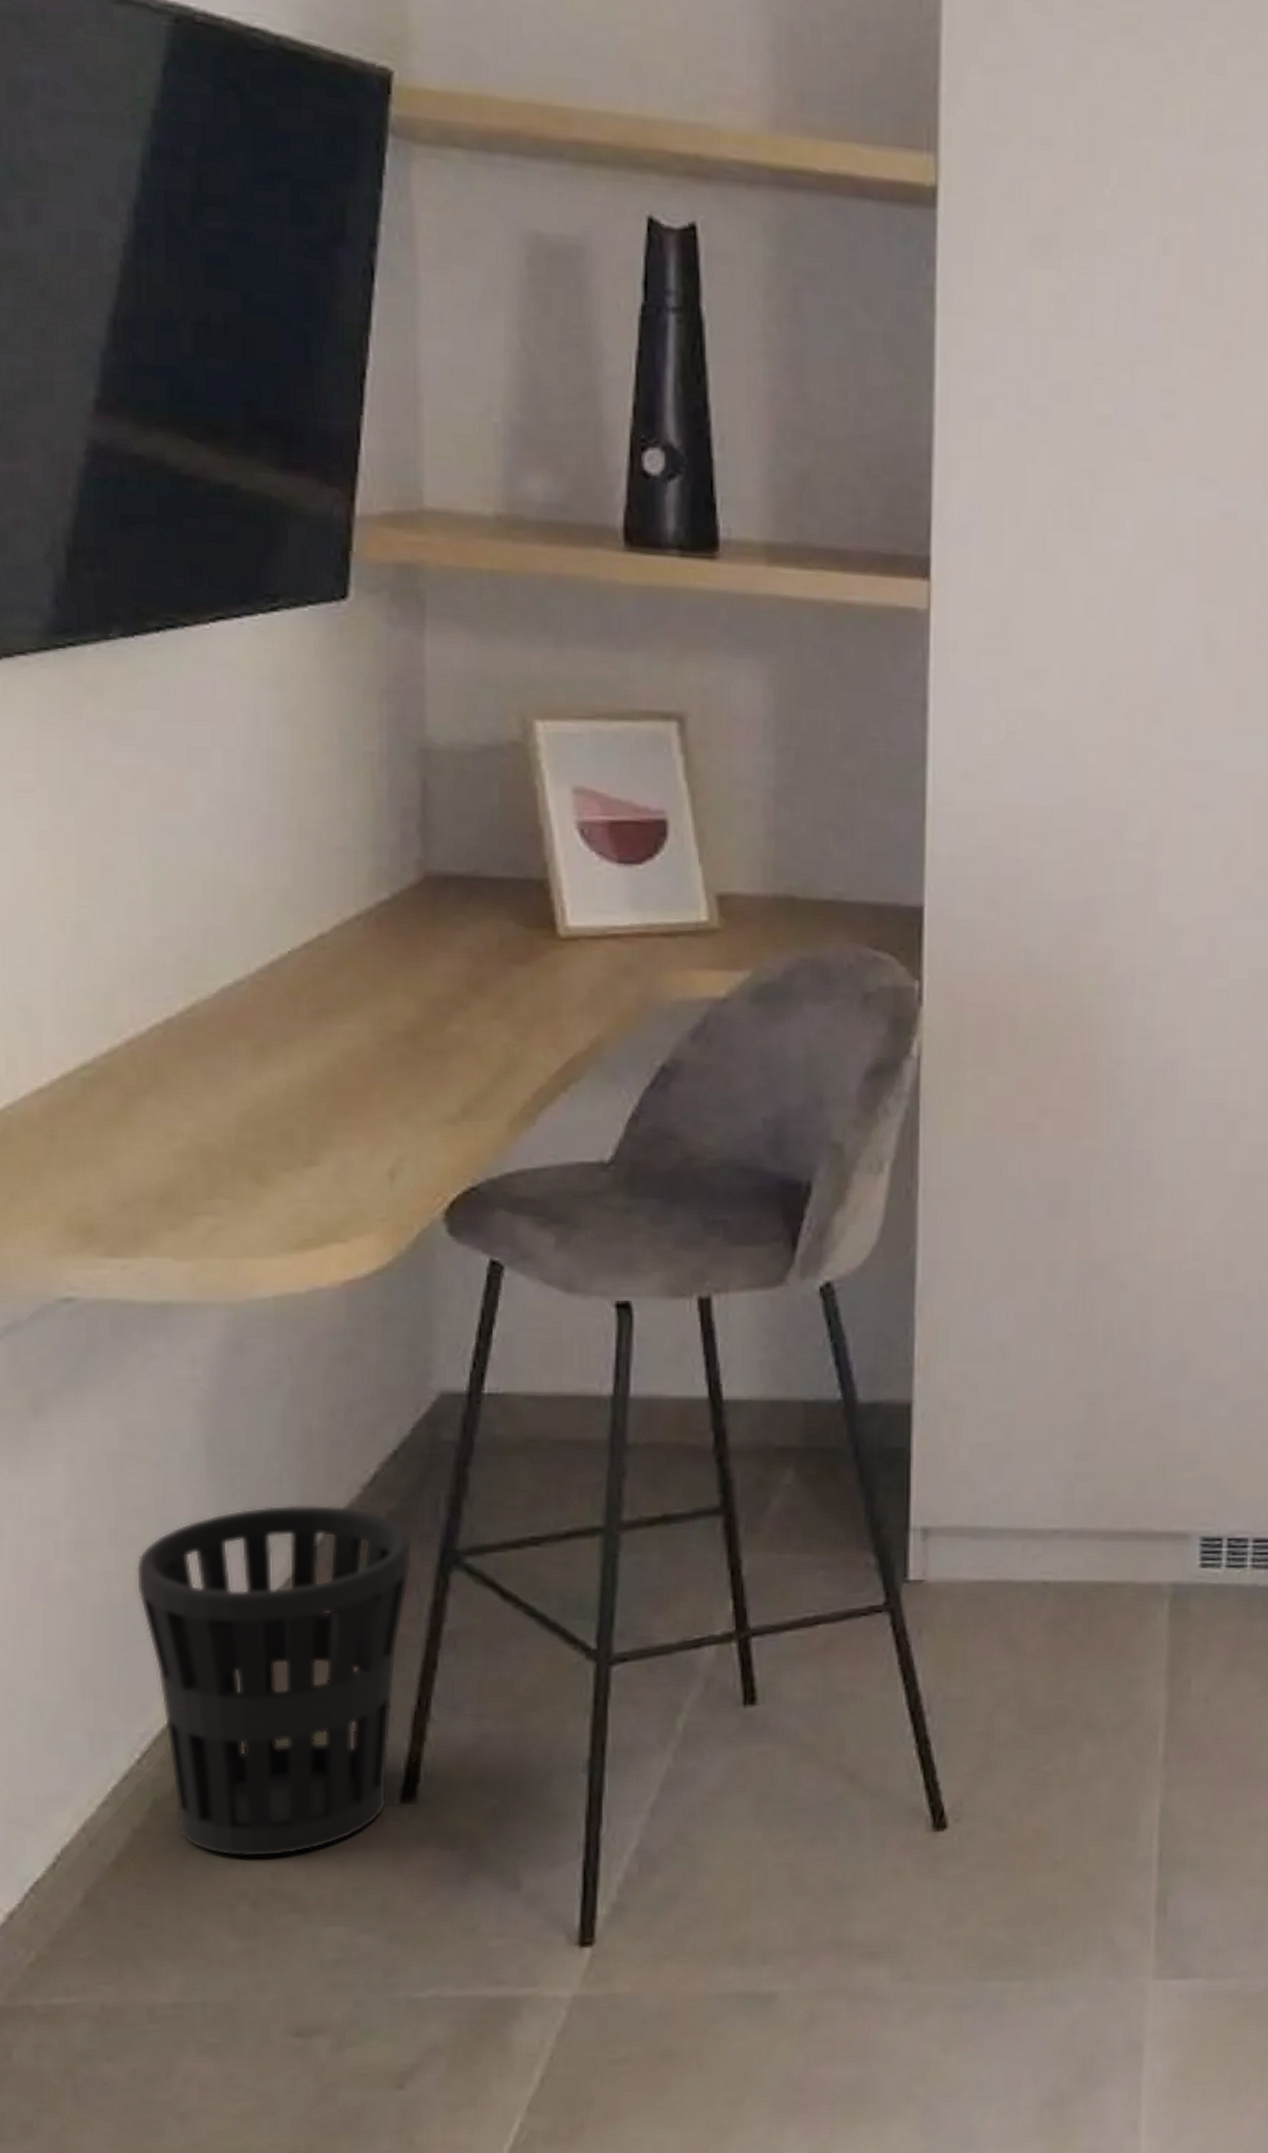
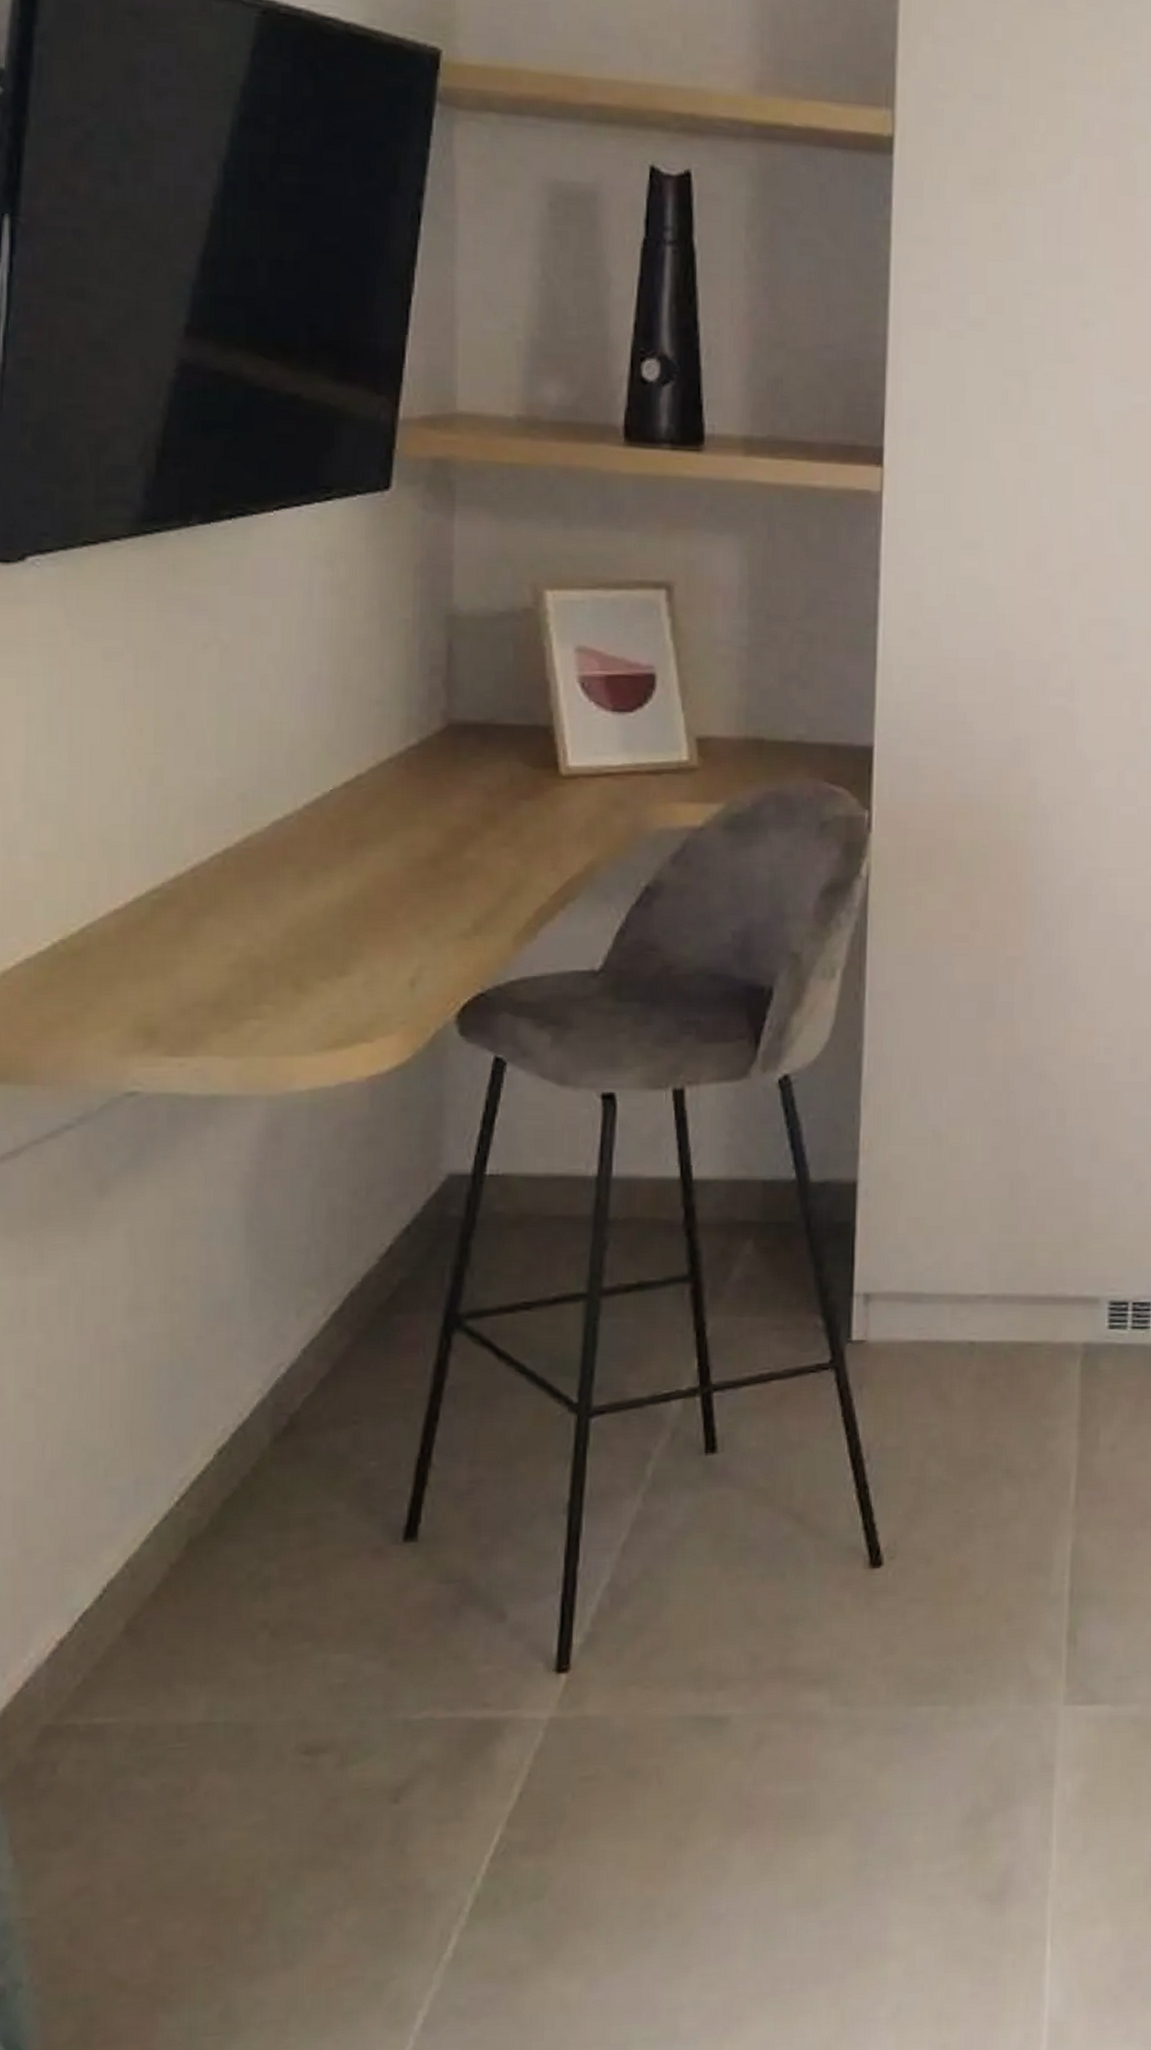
wastebasket: present [135,1504,412,1858] -> none [181,1273,420,1591]

